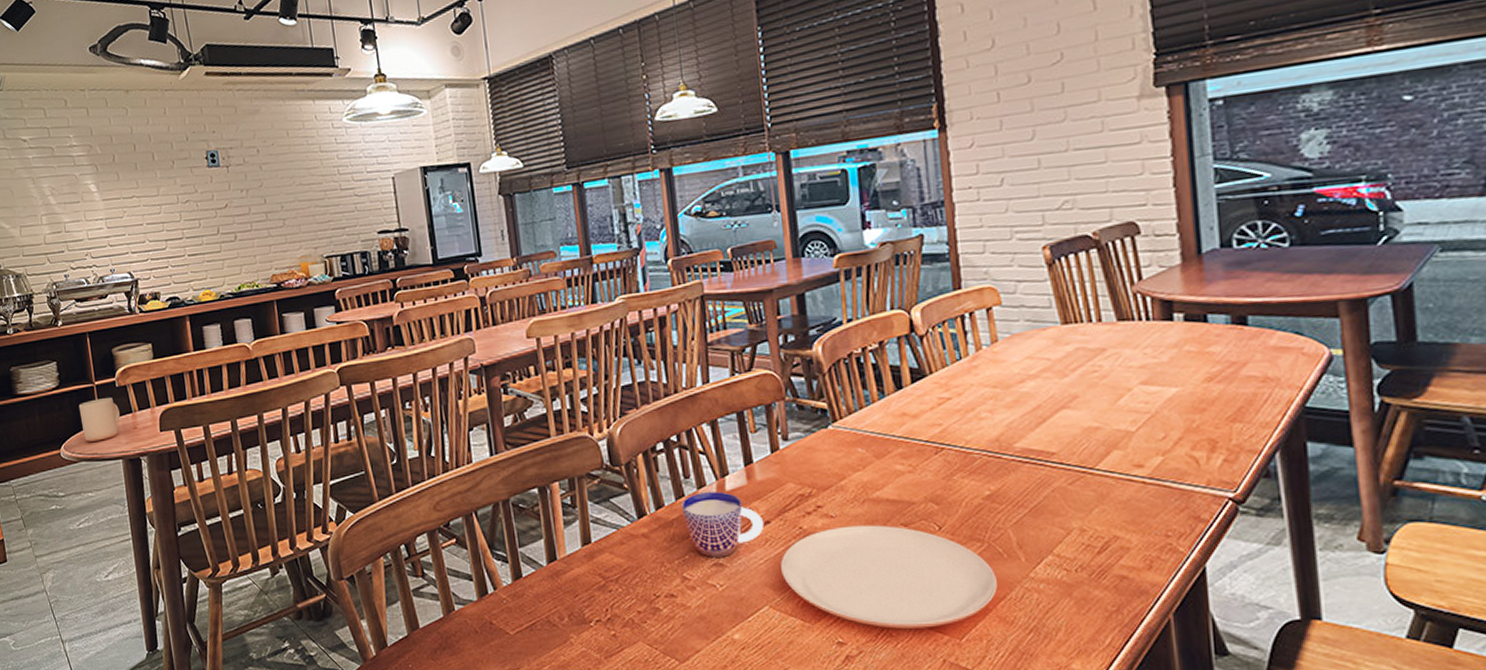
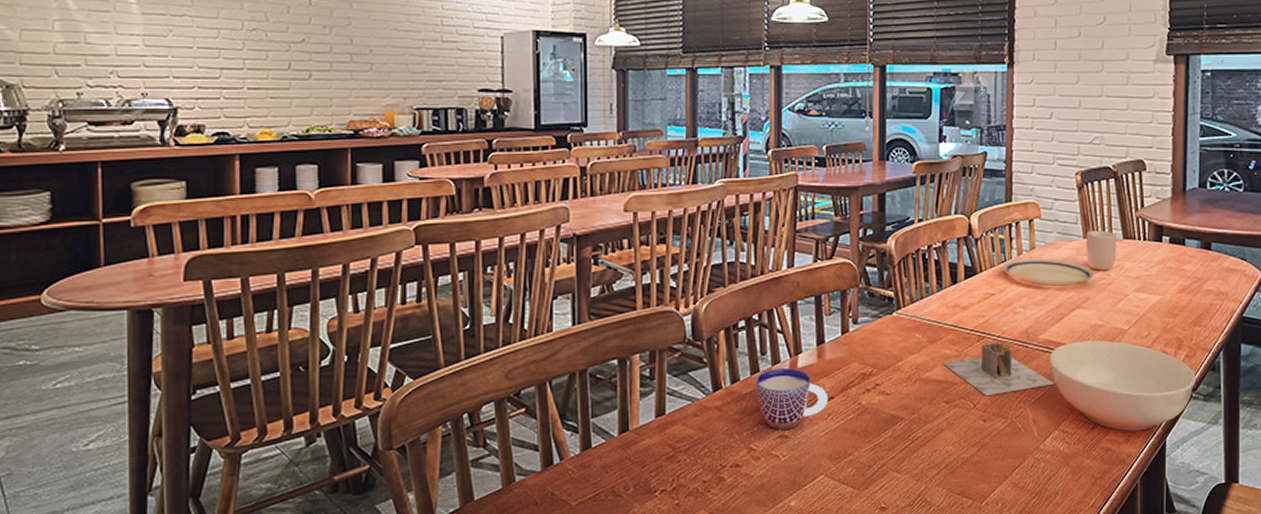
cup: present [78,398,120,442] -> none [75,239,131,288]
plate: present [781,525,997,629] -> none [839,402,1014,494]
napkin holder: none [894,451,1041,517] -> present [942,341,1054,397]
plate: none [957,351,1082,388] -> present [1002,258,1094,289]
bowl: none [1030,446,1244,555] -> present [1048,340,1197,431]
cup: none [1065,313,1110,362] -> present [1086,230,1117,271]

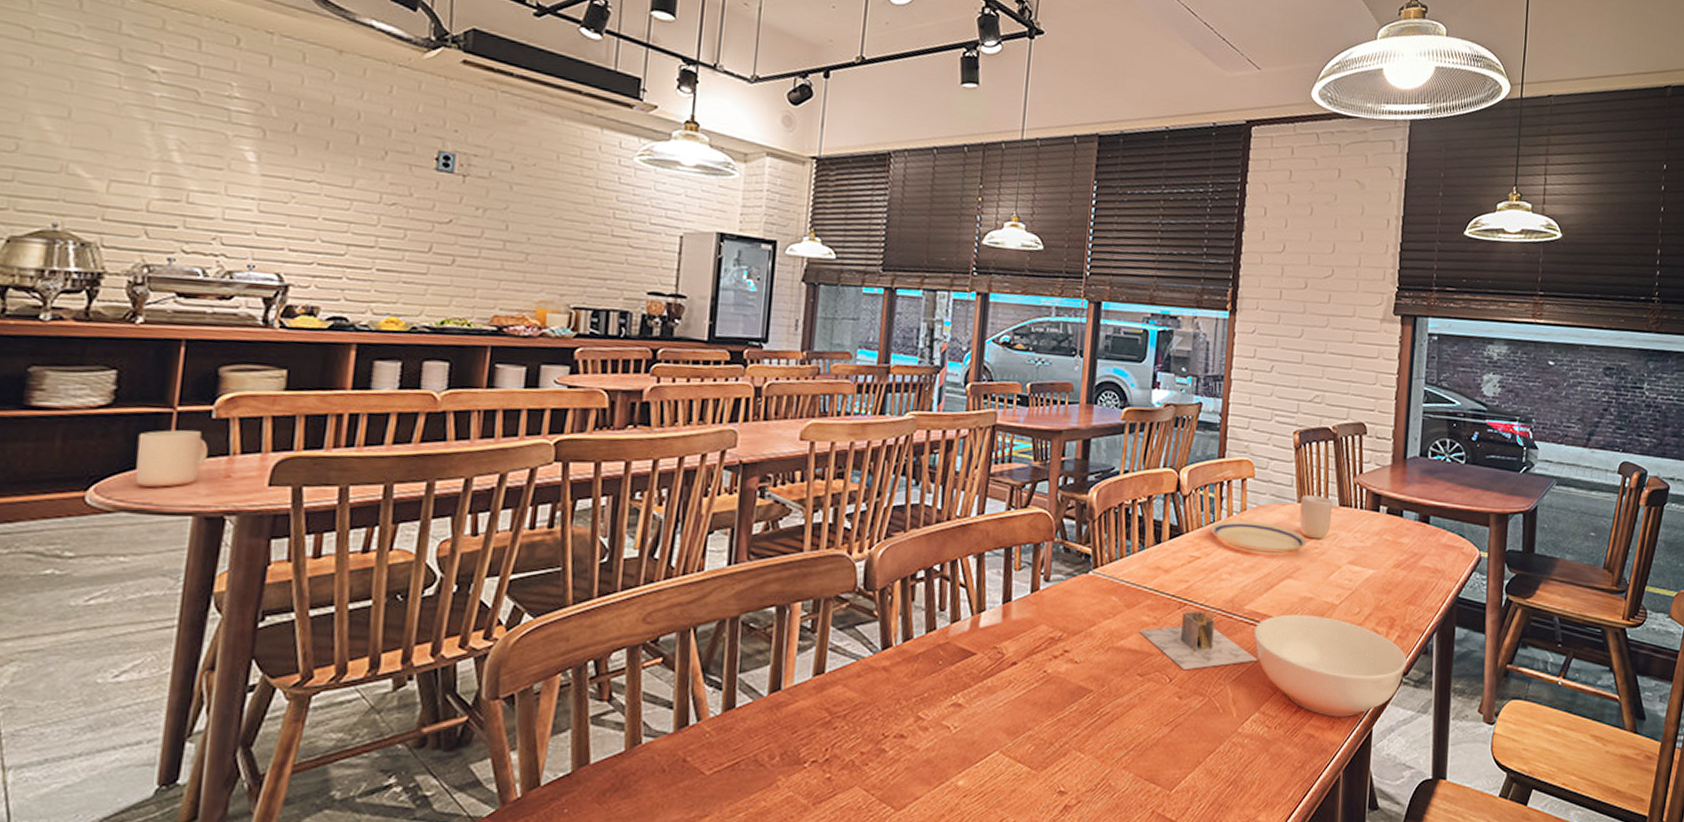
cup: none [75,239,131,288] -> present [135,430,208,487]
cup: present [756,368,829,430] -> none [930,627,1011,697]

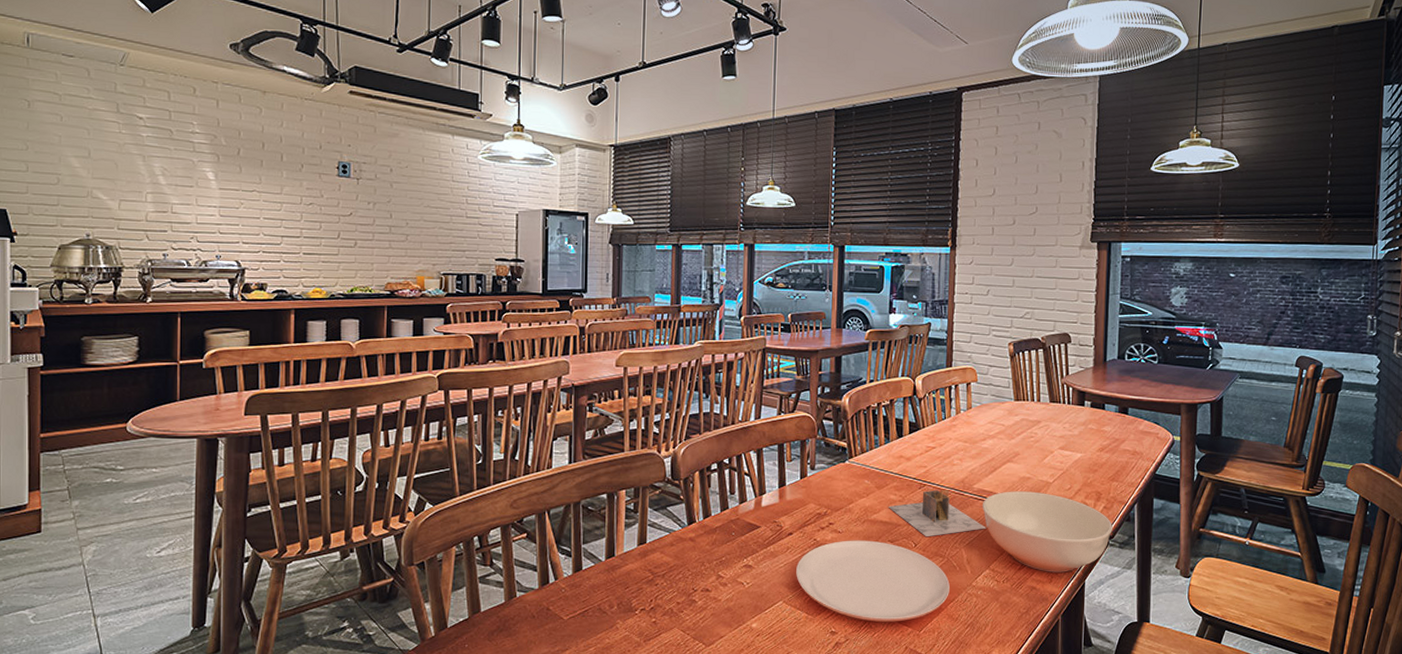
cup: present [135,430,208,487] -> none [156,378,202,419]
plate: none [1018,672,1210,779] -> present [796,540,950,622]
plate: present [1210,520,1307,556] -> none [942,417,1024,444]
cup: present [1299,494,1333,539] -> none [1016,394,1044,430]

